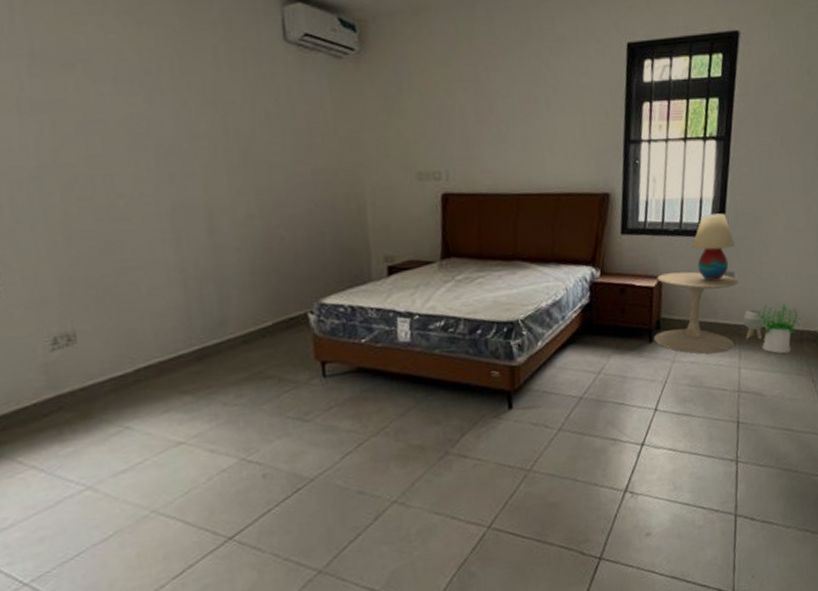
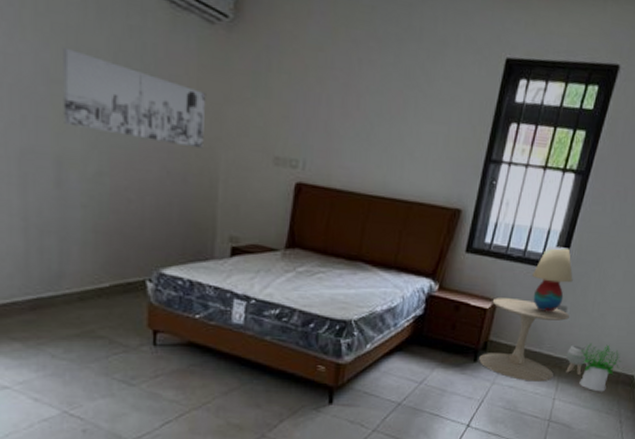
wall art: none [200,103,347,177] -> present [61,47,207,149]

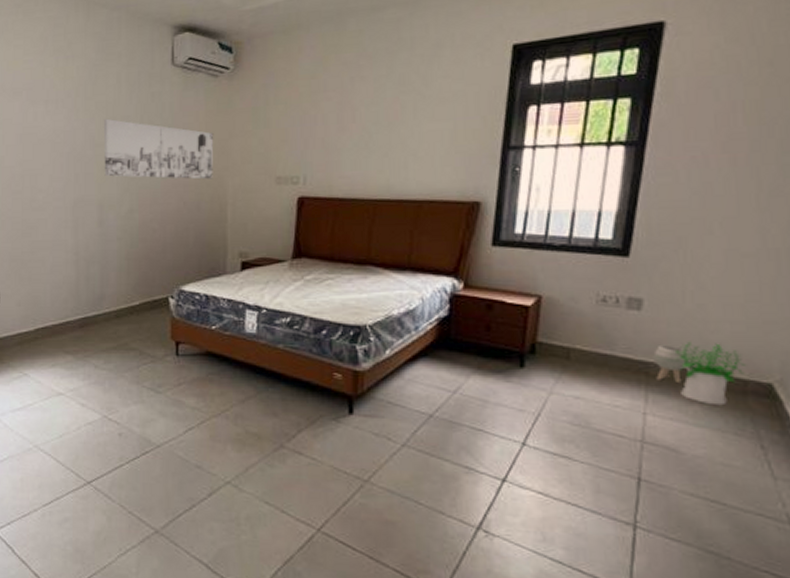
side table: present [479,298,569,382] -> none [527,292,648,392]
table lamp: present [532,246,573,312] -> none [585,229,645,306]

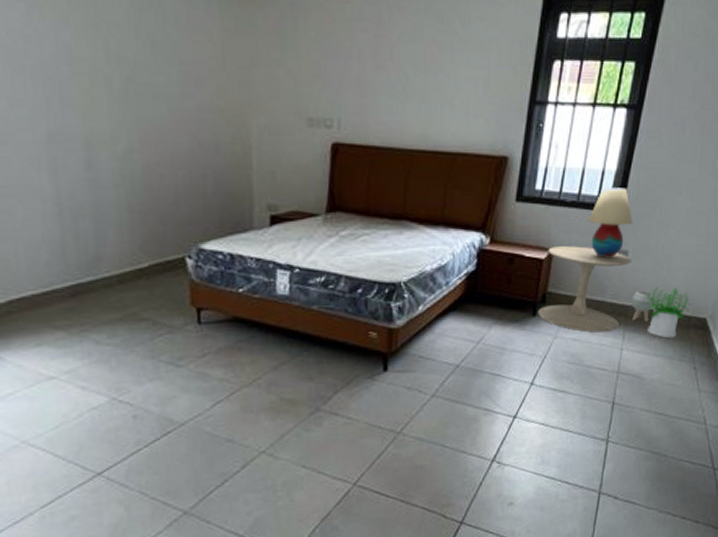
wall art: present [103,118,214,180] -> none [81,23,234,116]
side table: none [527,292,648,392] -> present [538,246,631,333]
table lamp: none [585,229,645,306] -> present [589,188,633,257]

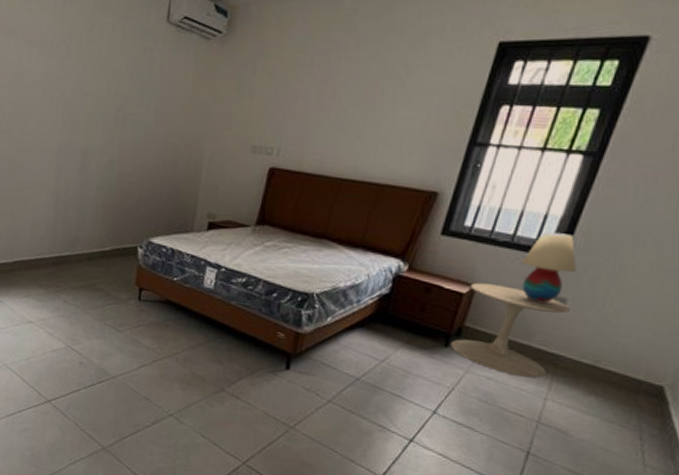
planter: present [631,290,655,323] -> none [563,341,596,377]
potted plant: present [646,286,692,339] -> none [581,341,646,400]

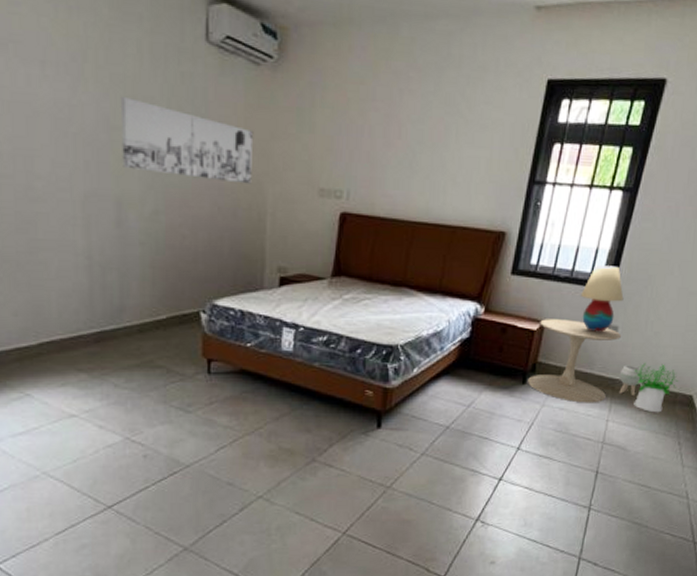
wall art: none [90,68,199,141] -> present [120,96,254,184]
planter: none [563,341,596,377] -> present [619,365,643,397]
potted plant: none [581,341,646,400] -> present [633,362,679,413]

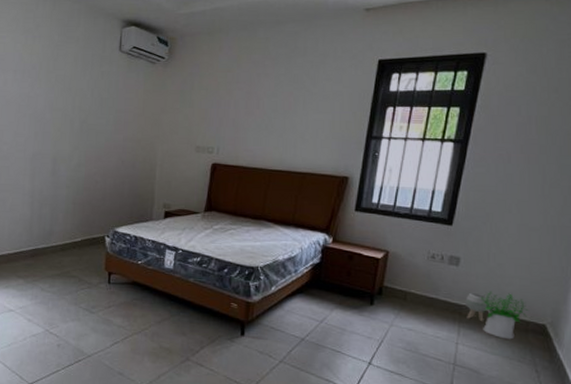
wall art: present [120,96,254,184] -> none [59,89,149,144]
side table: present [528,319,621,403] -> none [375,249,464,326]
table lamp: present [581,265,624,332] -> none [421,204,463,262]

